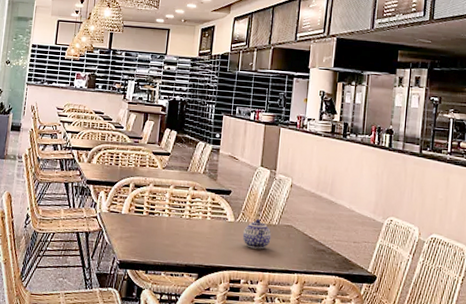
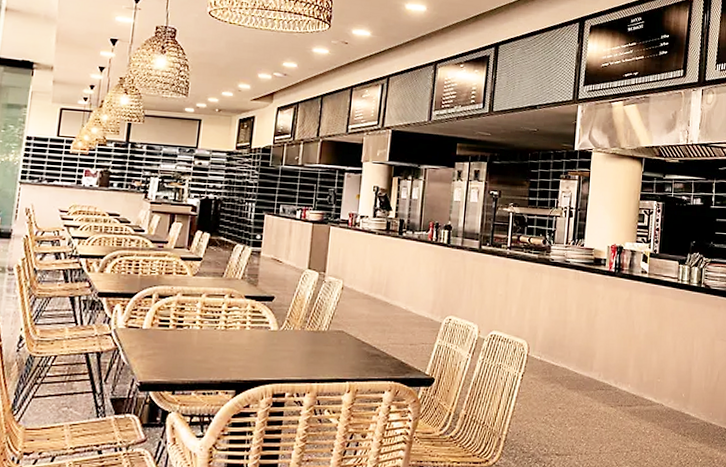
teapot: present [242,219,272,249] -> none [287,326,320,359]

